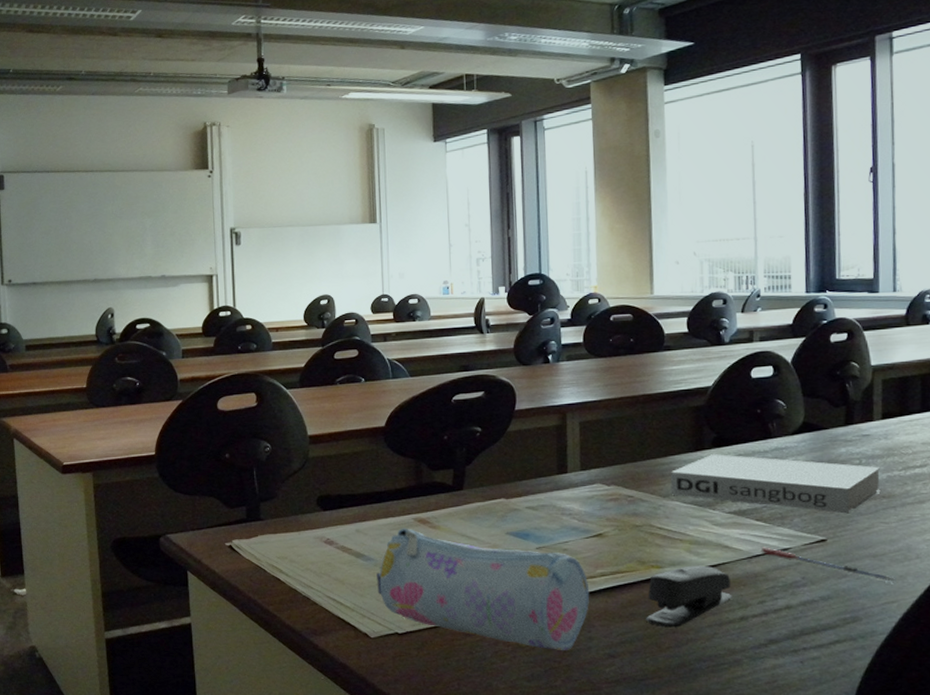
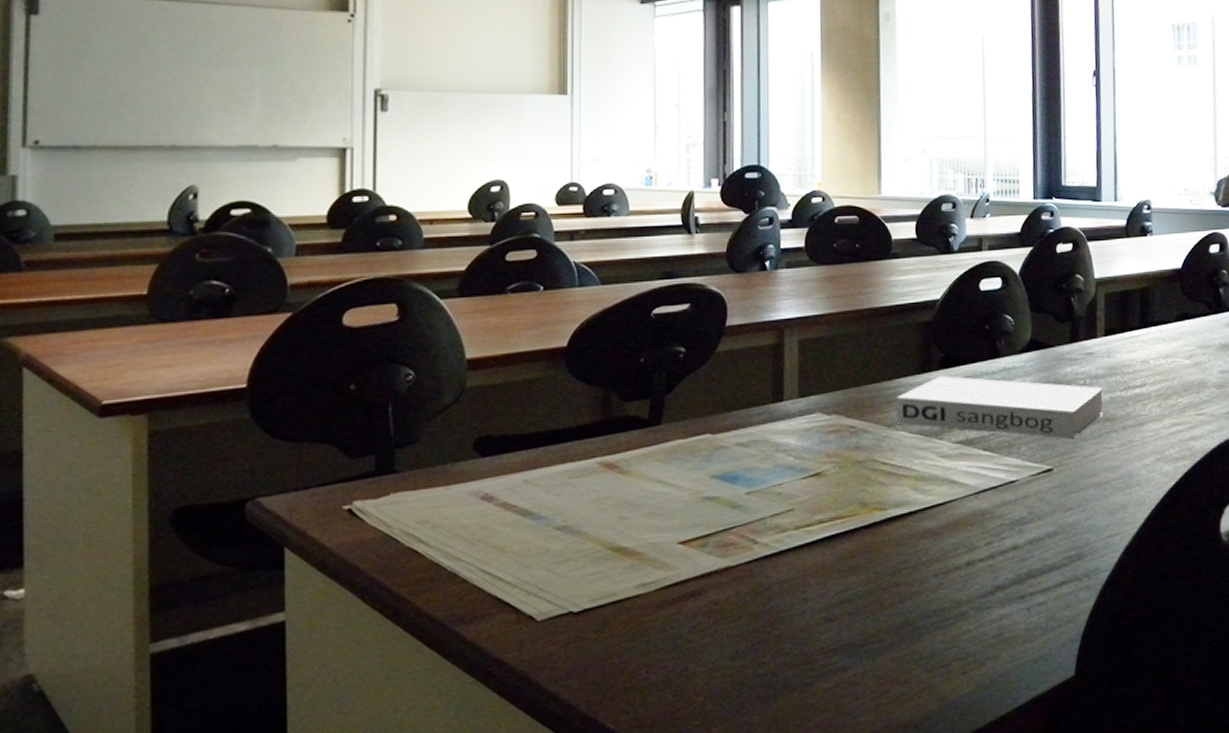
pencil case: present [377,528,590,650] -> none [548,475,806,618]
stapler: present [646,565,732,628] -> none [867,504,959,581]
pen: present [760,547,895,582] -> none [988,480,1117,513]

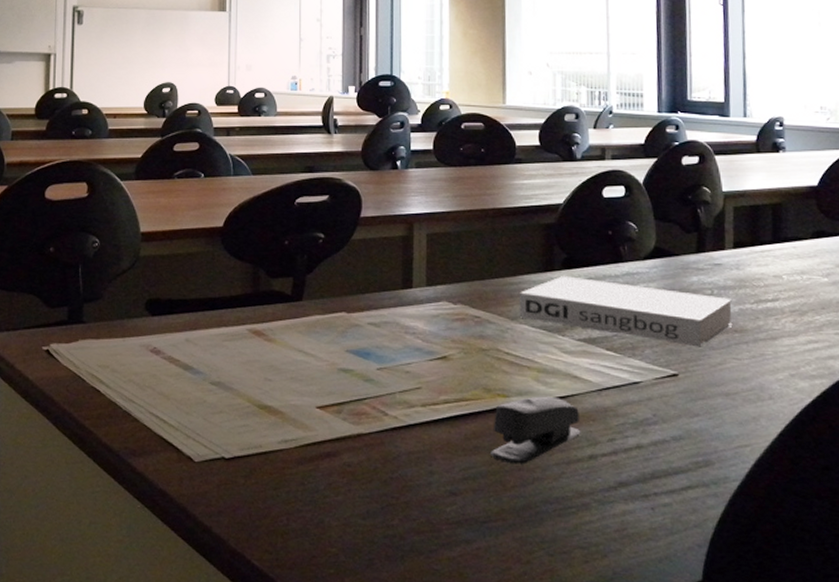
stapler: none [867,504,959,581] -> present [491,396,581,465]

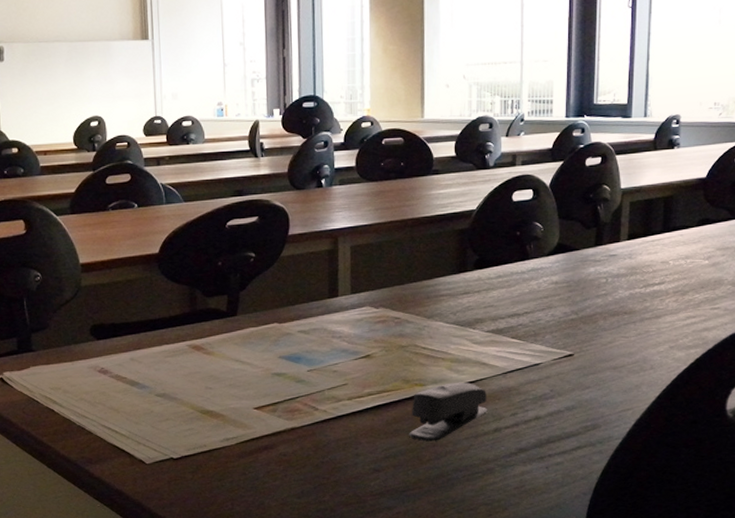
book: present [519,276,733,347] -> none [435,275,623,330]

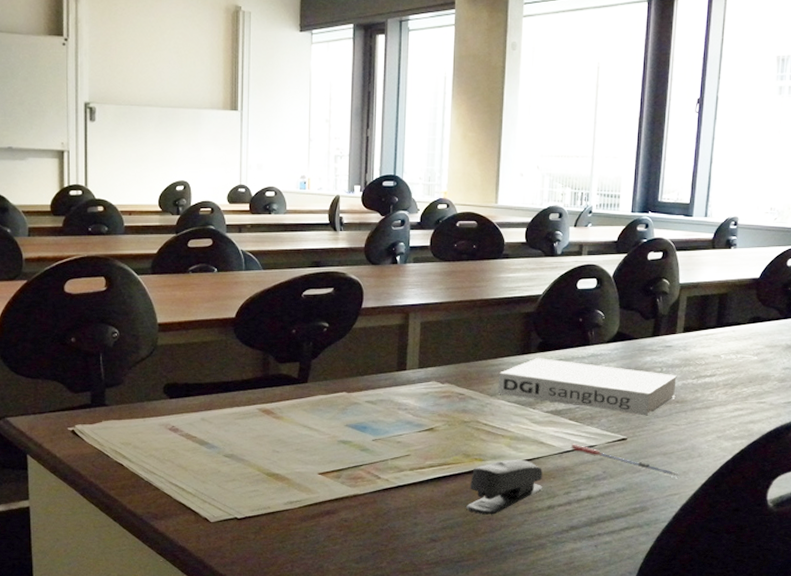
book: none [435,275,623,330] -> present [498,358,677,416]
pen: none [515,363,631,391] -> present [570,444,679,477]

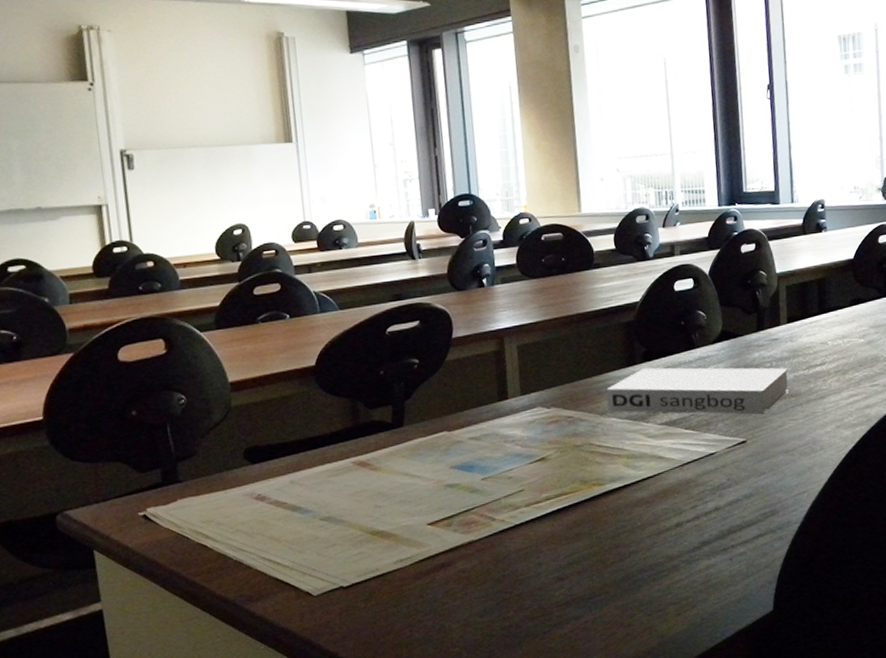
stapler: present [466,459,543,515] -> none [591,478,668,544]
pen: present [570,444,679,477] -> none [690,453,804,474]

